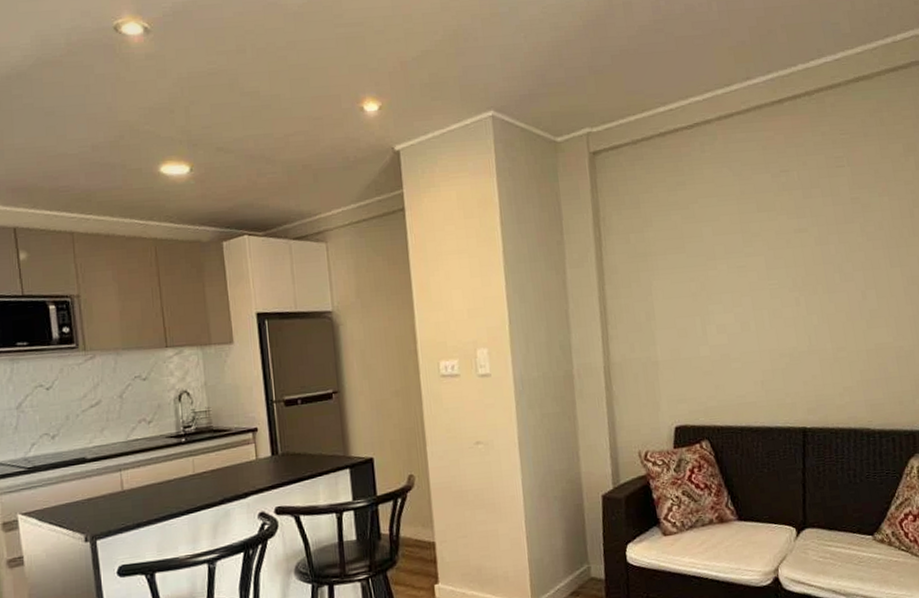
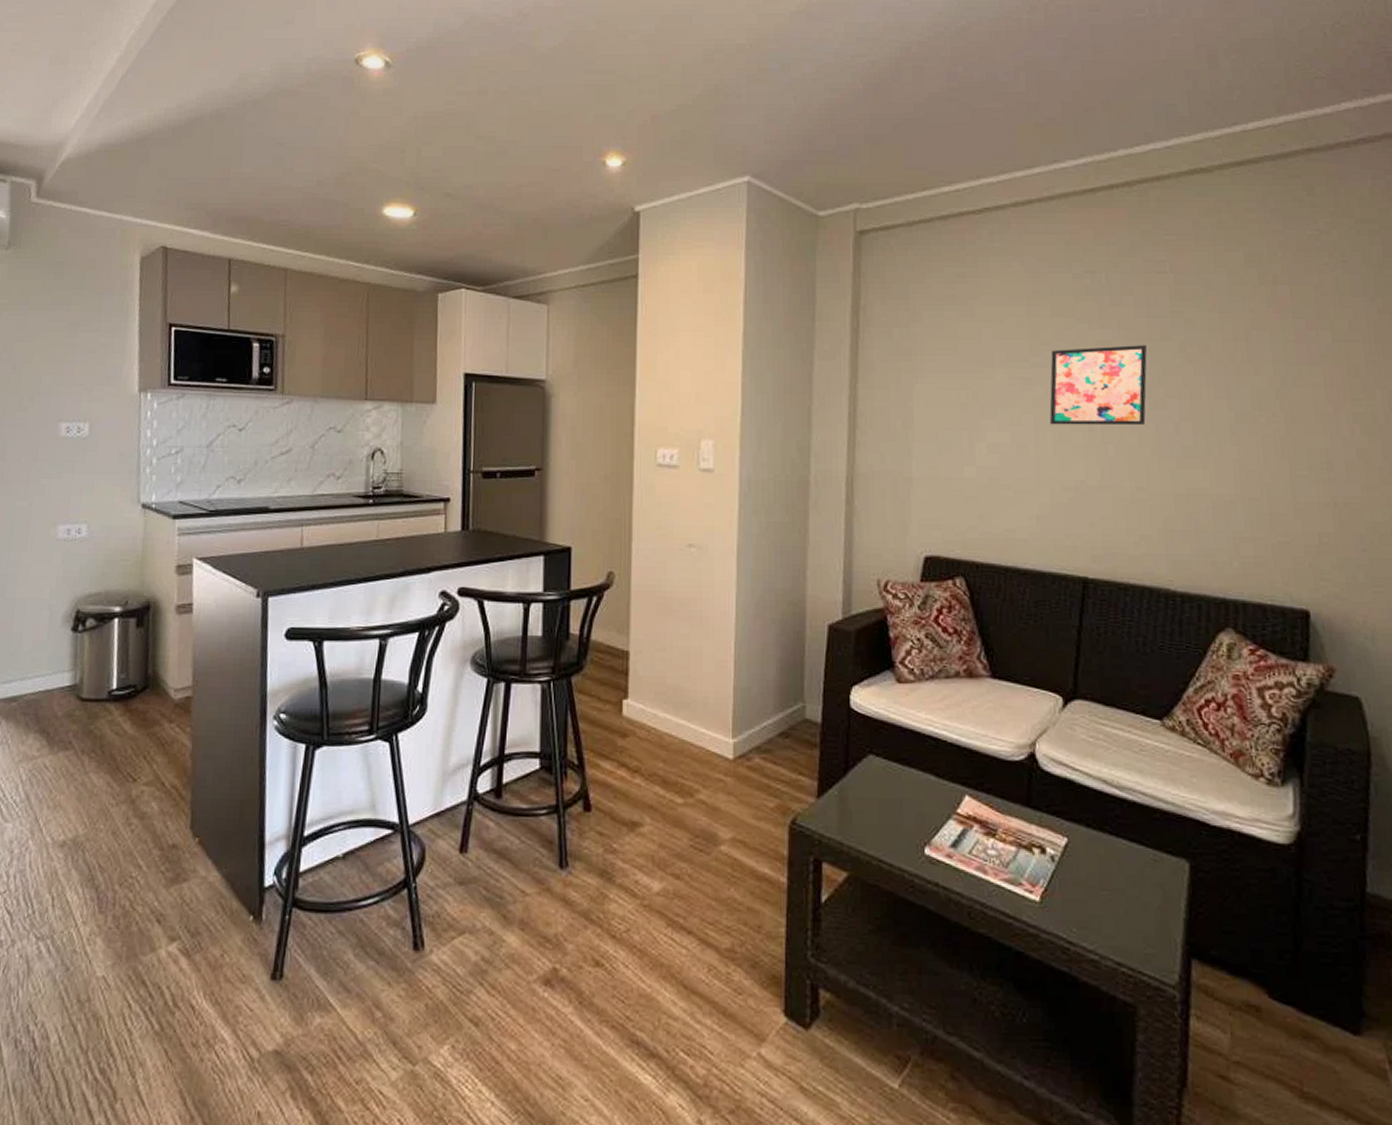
wall art: none [760,229,840,304] -> present [1049,345,1147,426]

